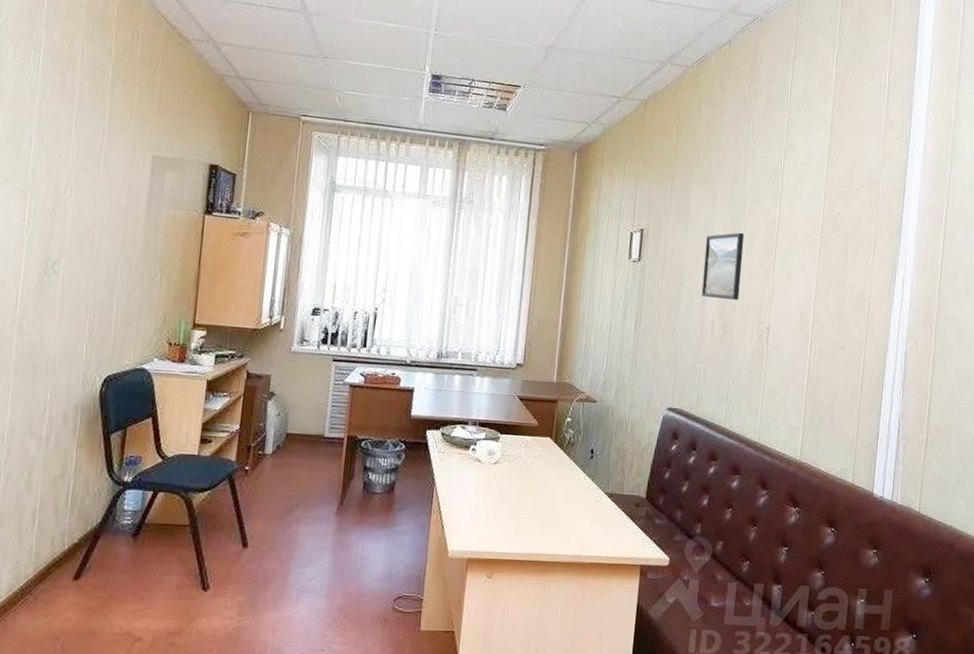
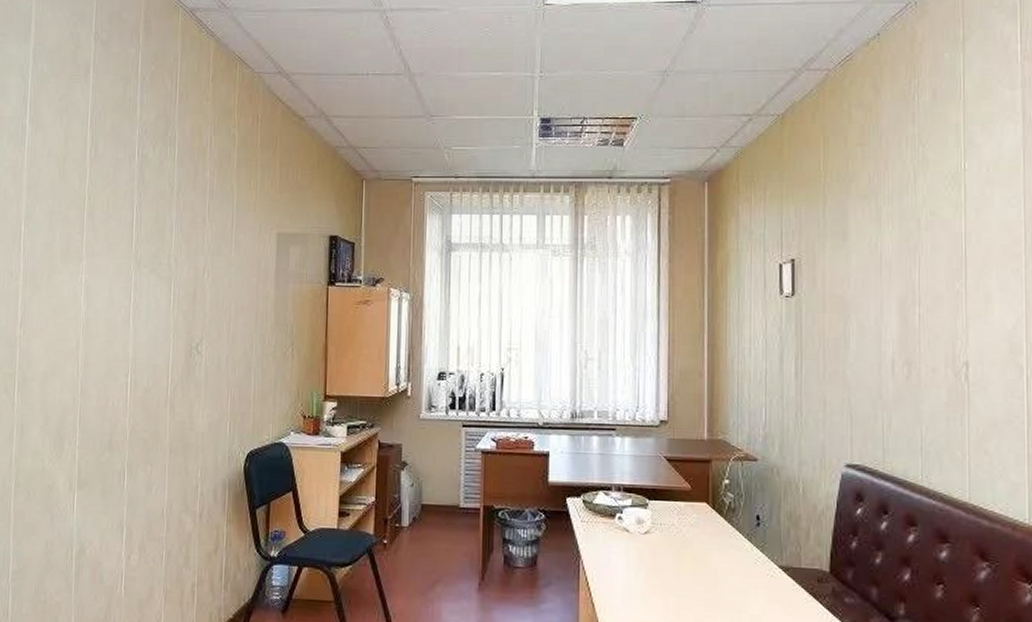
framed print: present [701,232,745,300] -> none [874,252,923,332]

